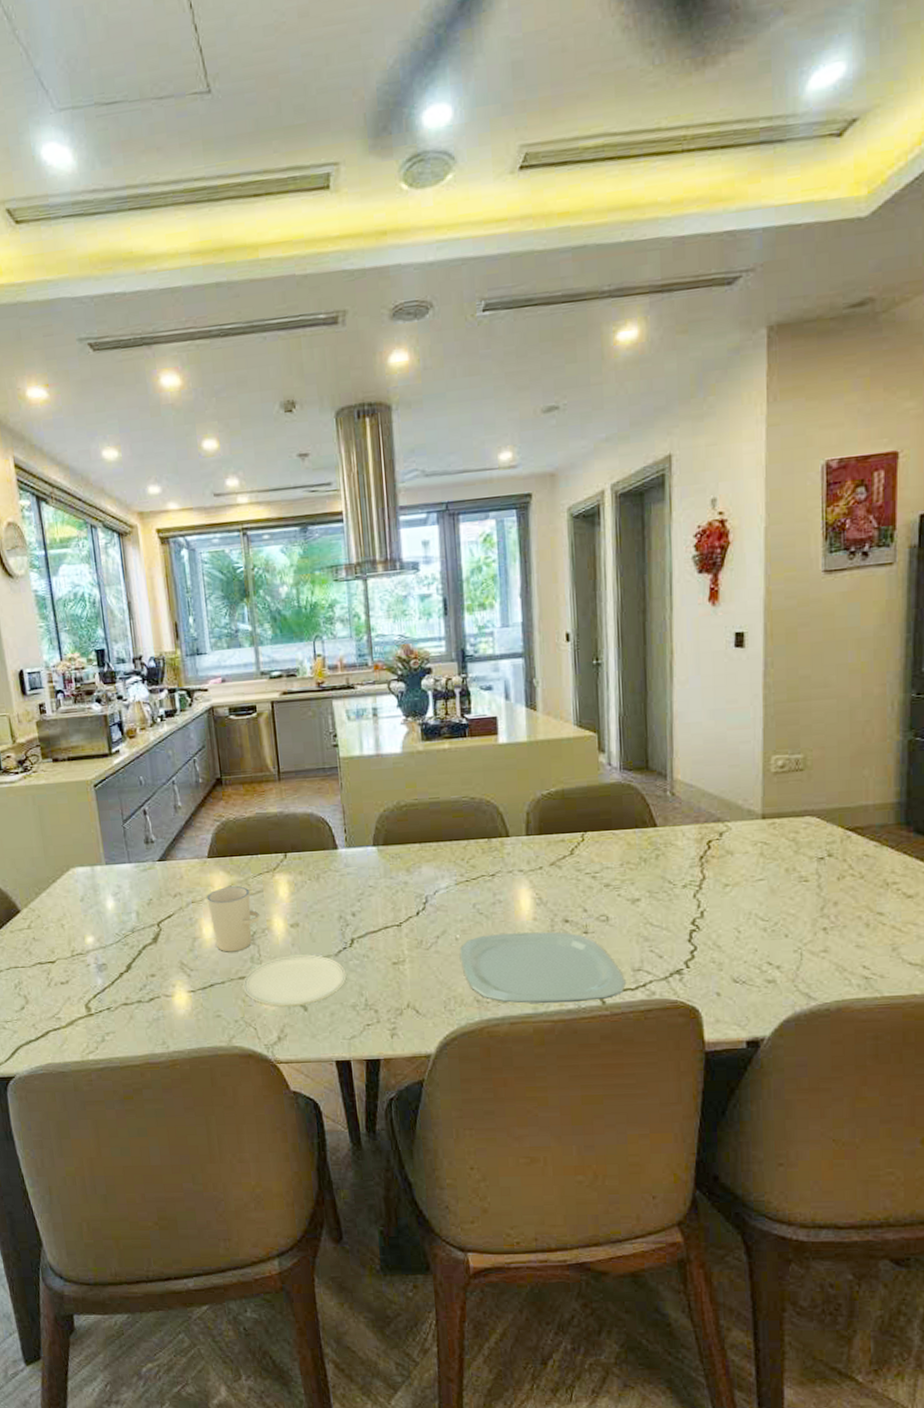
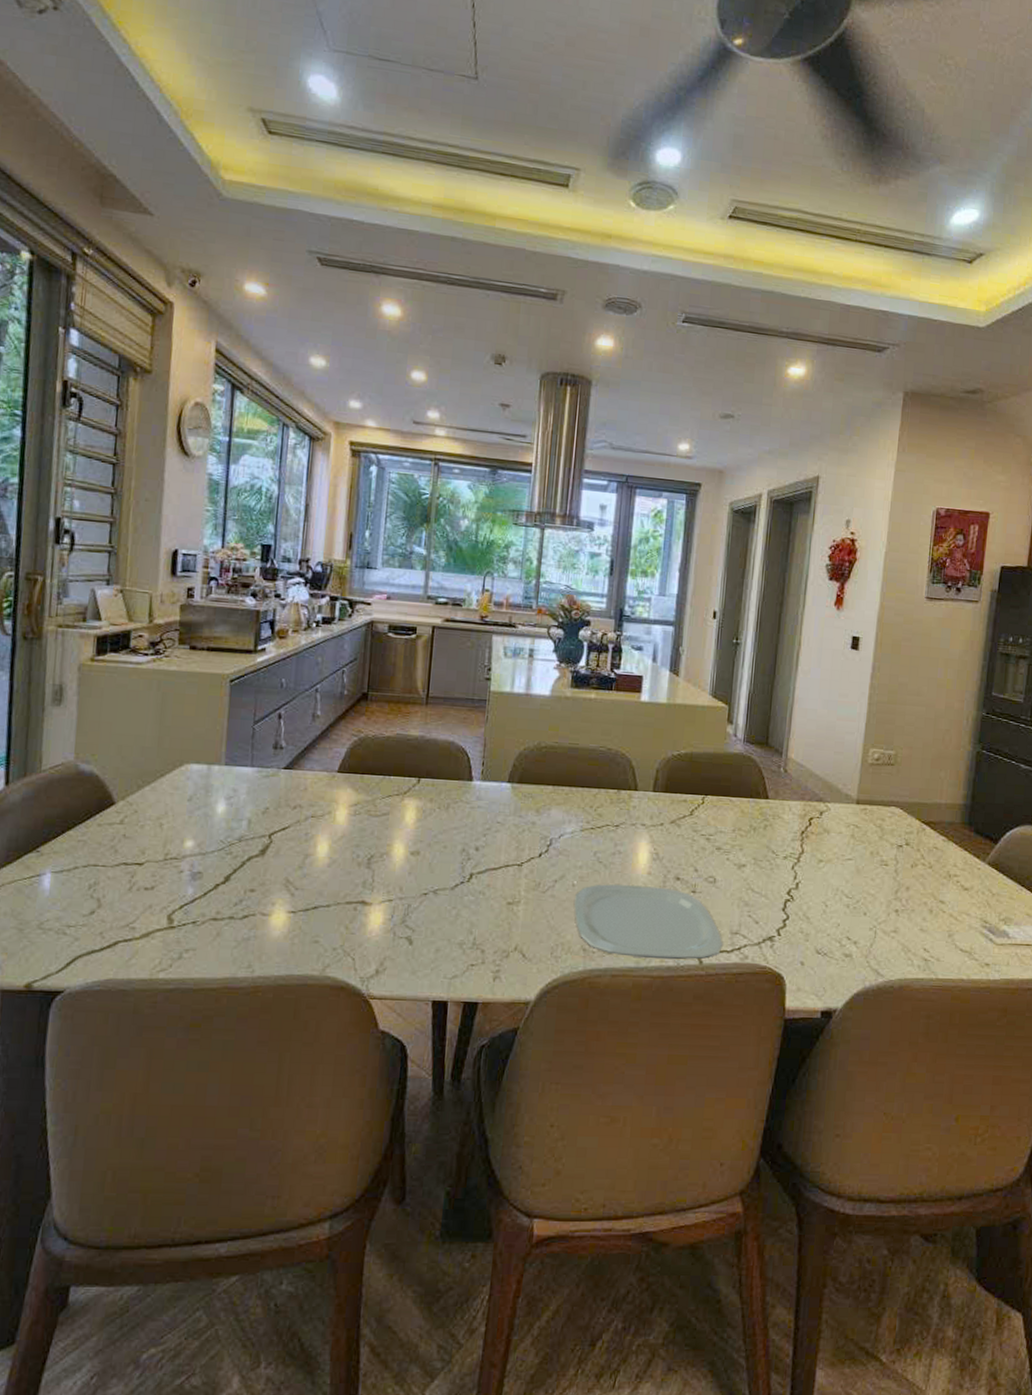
cup: present [207,886,260,952] -> none [328,805,381,875]
plate: present [243,954,347,1007] -> none [349,884,459,939]

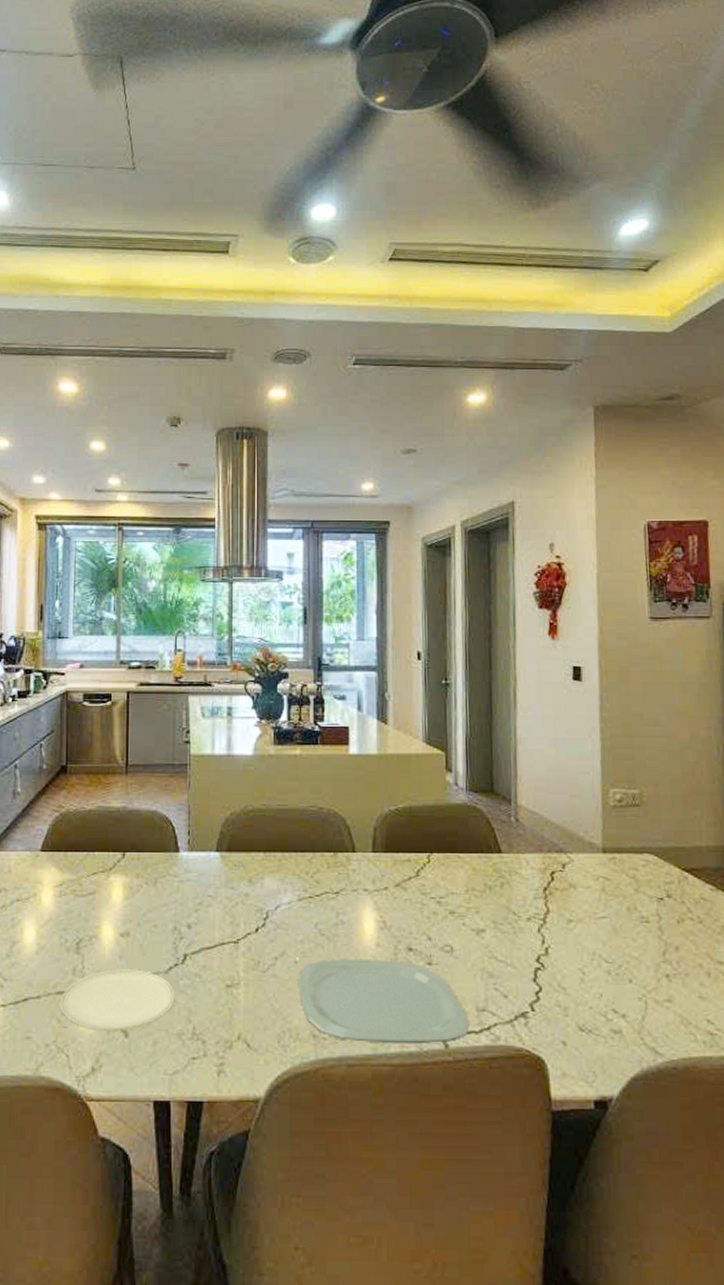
plate: none [349,884,459,939] -> present [60,969,175,1032]

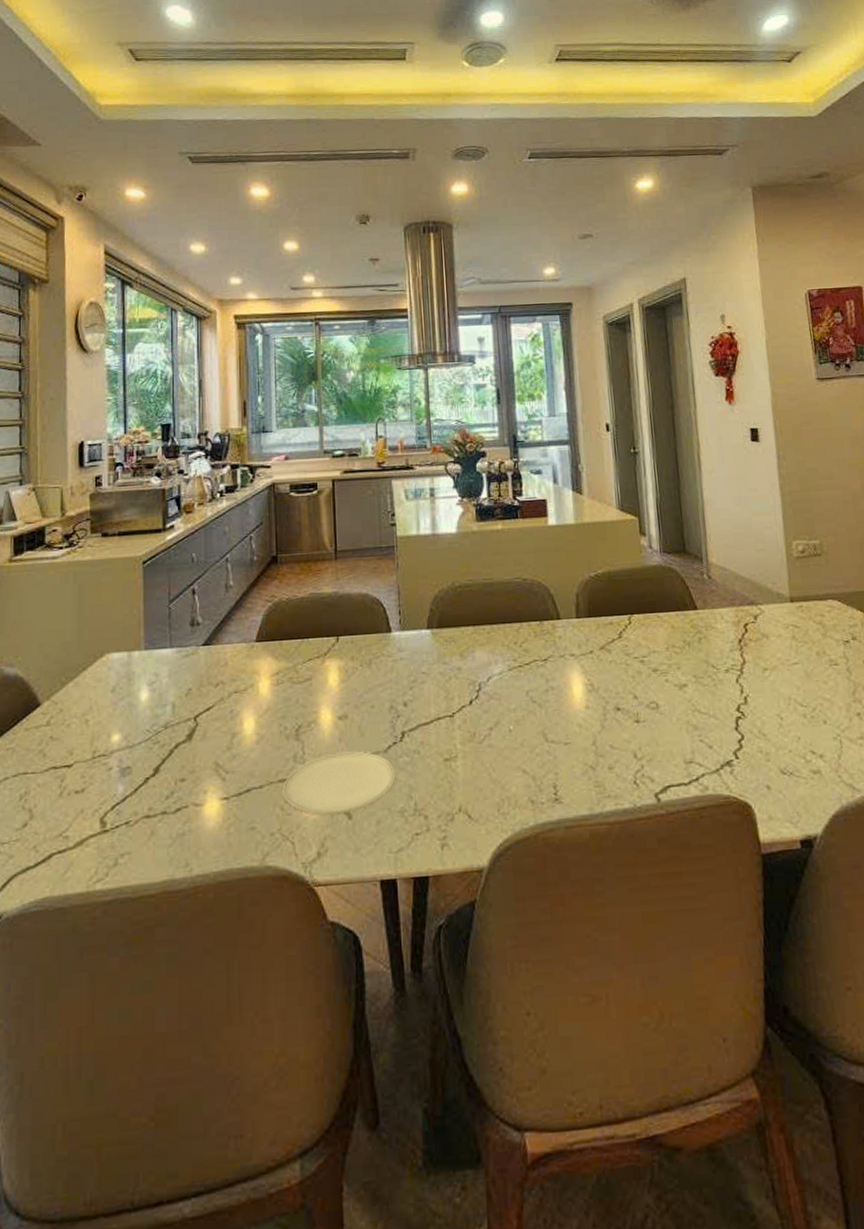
plate: present [299,959,470,1043] -> none [514,721,679,804]

